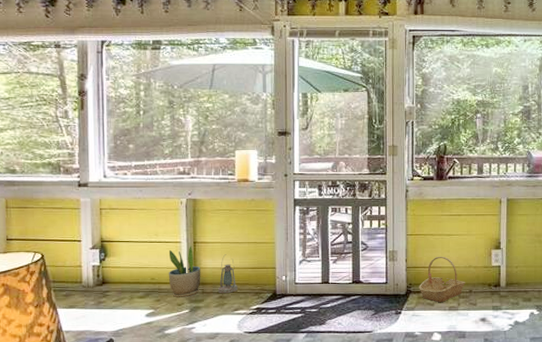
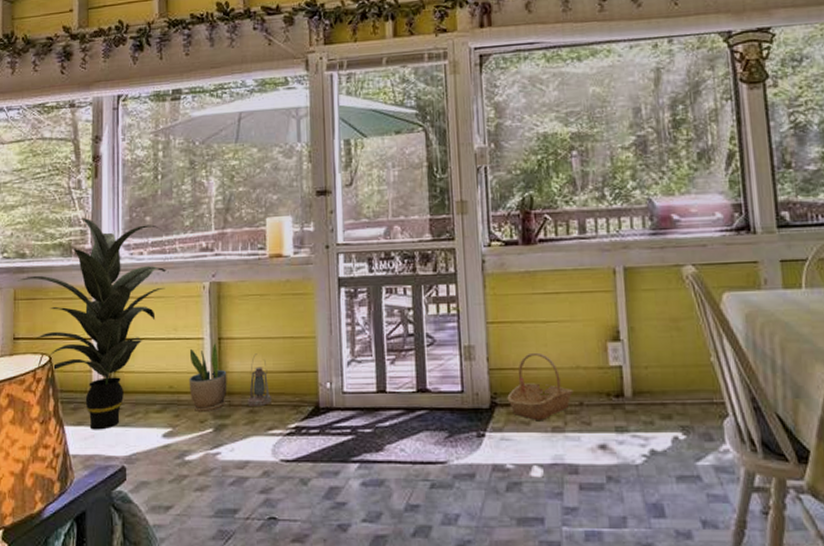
indoor plant: none [9,143,150,312] -> present [18,218,169,430]

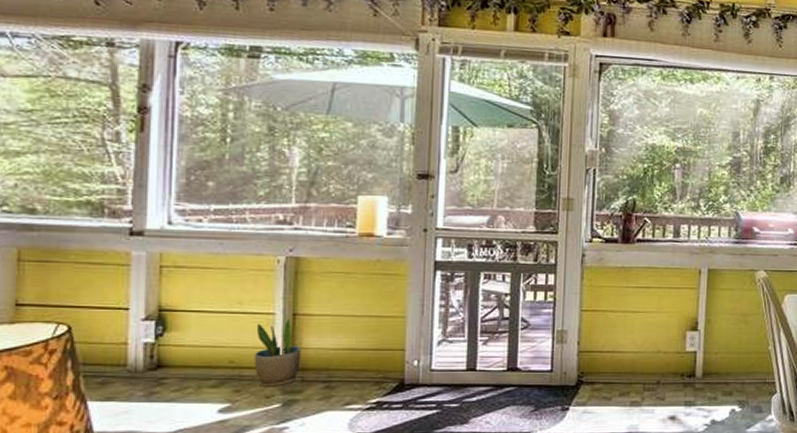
indoor plant: present [18,218,169,430] -> none [24,176,235,406]
lantern: present [248,353,271,408] -> none [324,331,351,383]
basket: present [507,352,573,422] -> none [593,338,653,397]

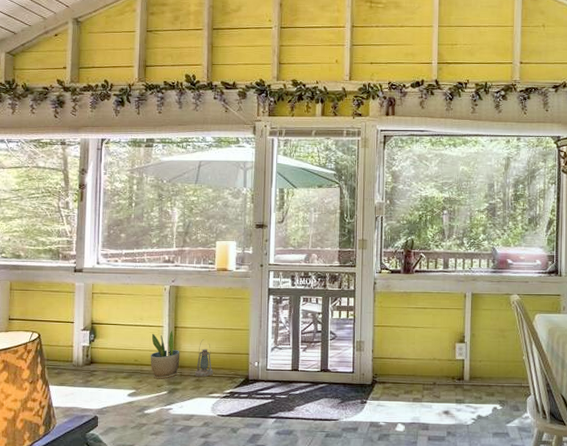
lantern: none [324,331,351,383] -> present [195,339,213,378]

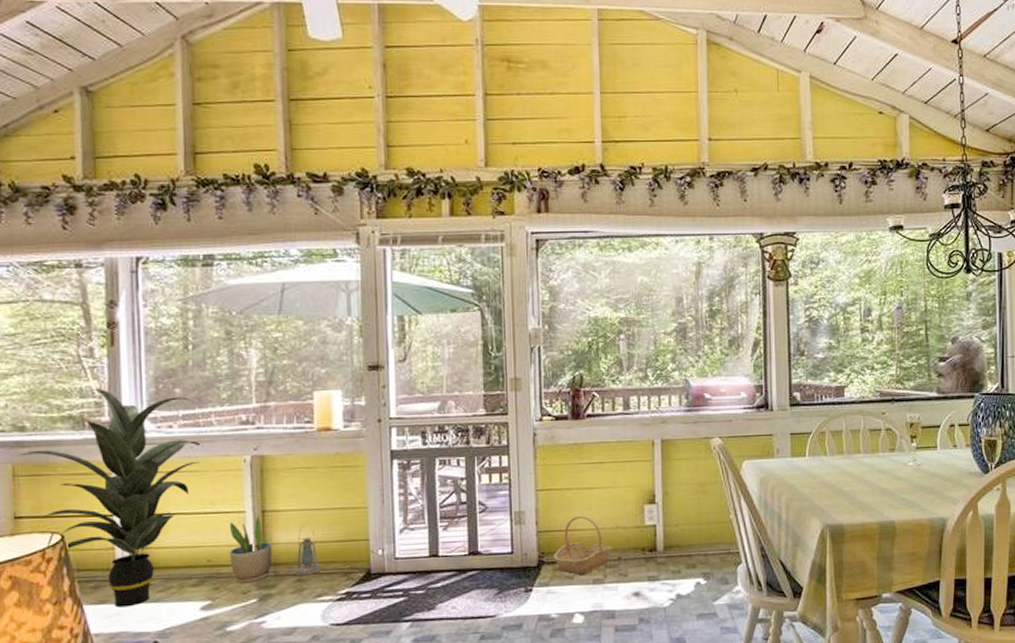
indoor plant: none [14,232,138,390] -> present [17,389,204,608]
basket: none [384,348,430,394] -> present [554,515,613,576]

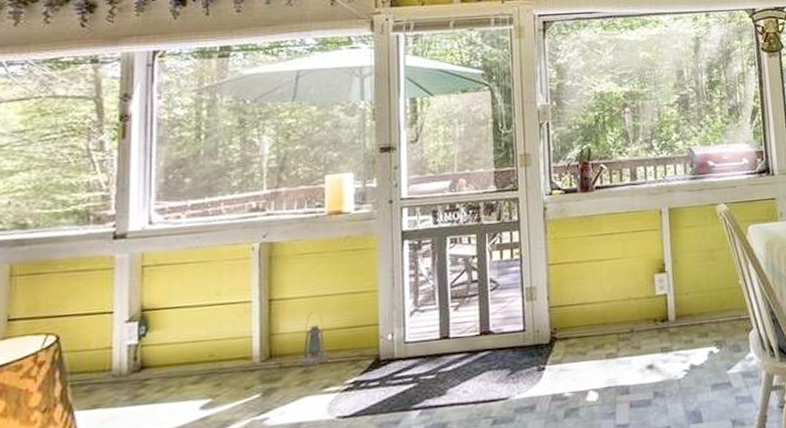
indoor plant: present [17,389,204,608] -> none [16,182,212,412]
potted plant: present [229,516,273,583] -> none [233,305,278,378]
basket: present [554,515,613,576] -> none [566,288,625,351]

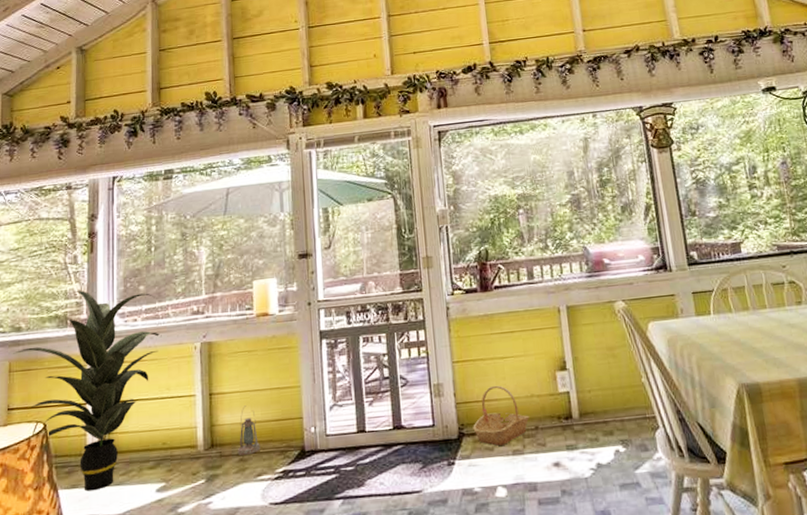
indoor plant: none [16,182,212,412] -> present [13,290,162,492]
basket: none [566,288,625,351] -> present [473,385,530,447]

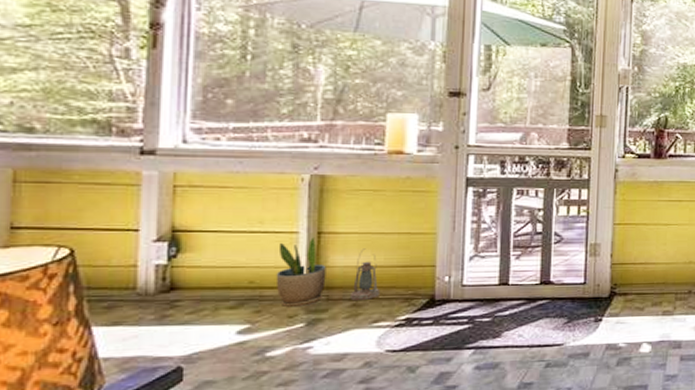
indoor plant: present [13,290,162,492] -> none [20,93,256,330]
potted plant: none [181,399,218,465] -> present [275,237,327,307]
basket: present [473,385,530,447] -> none [626,250,684,307]

